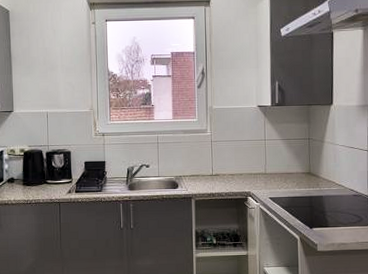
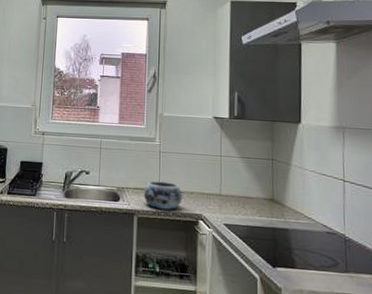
decorative bowl: none [199,167,233,191] -> present [143,181,182,210]

